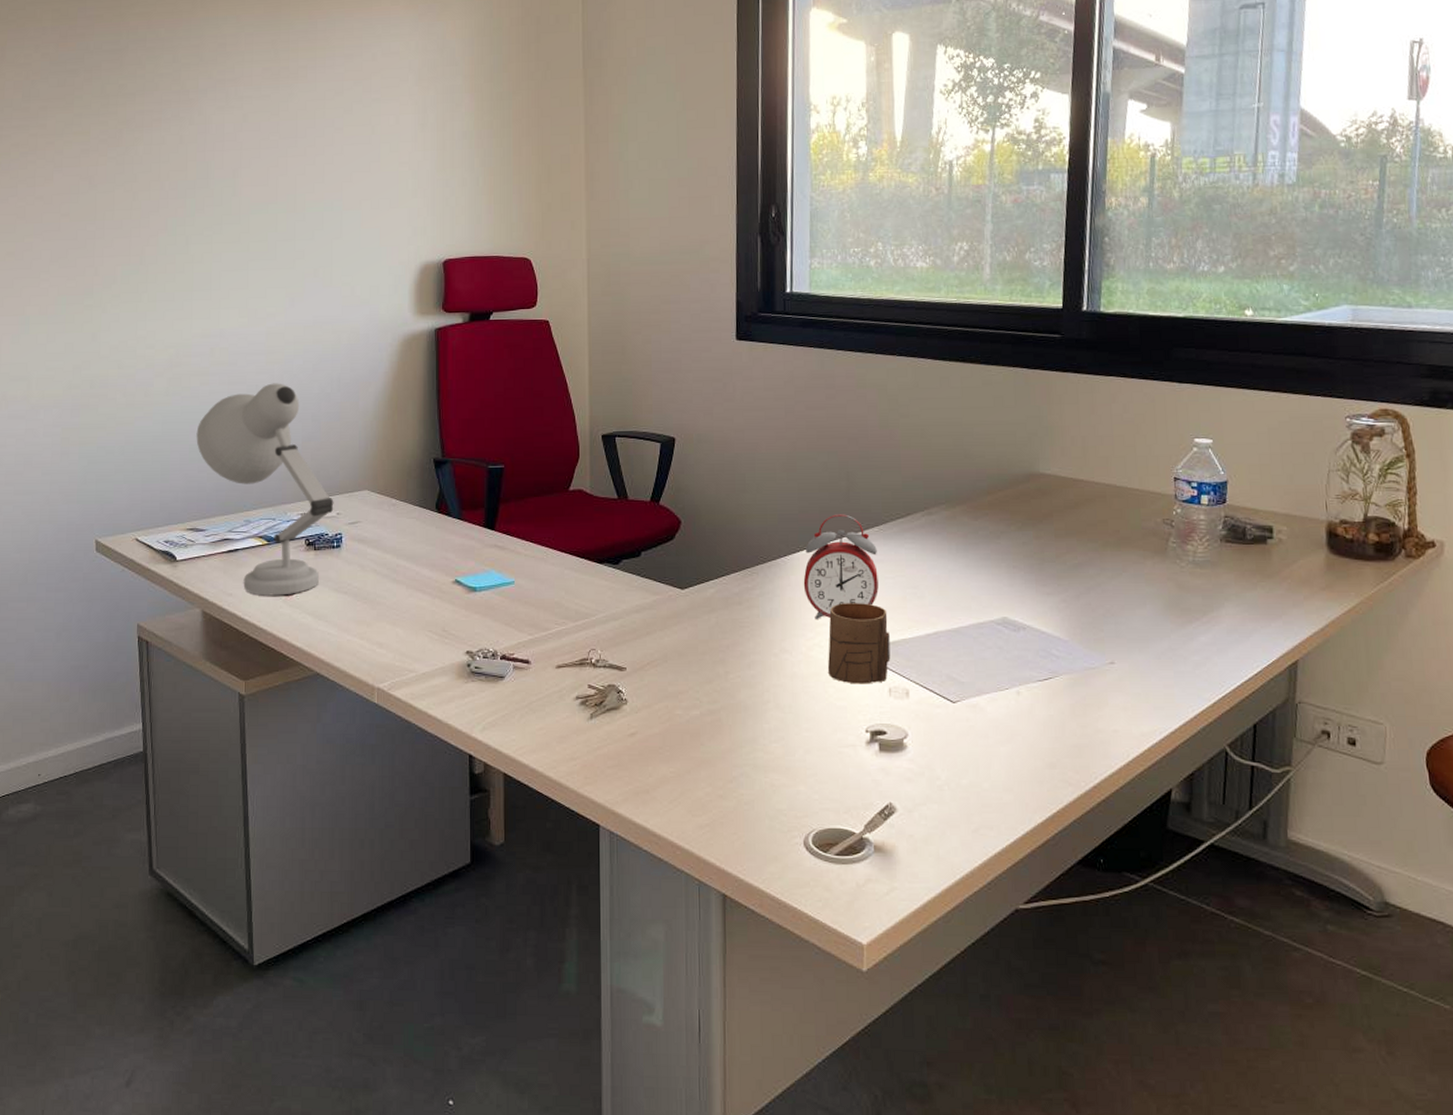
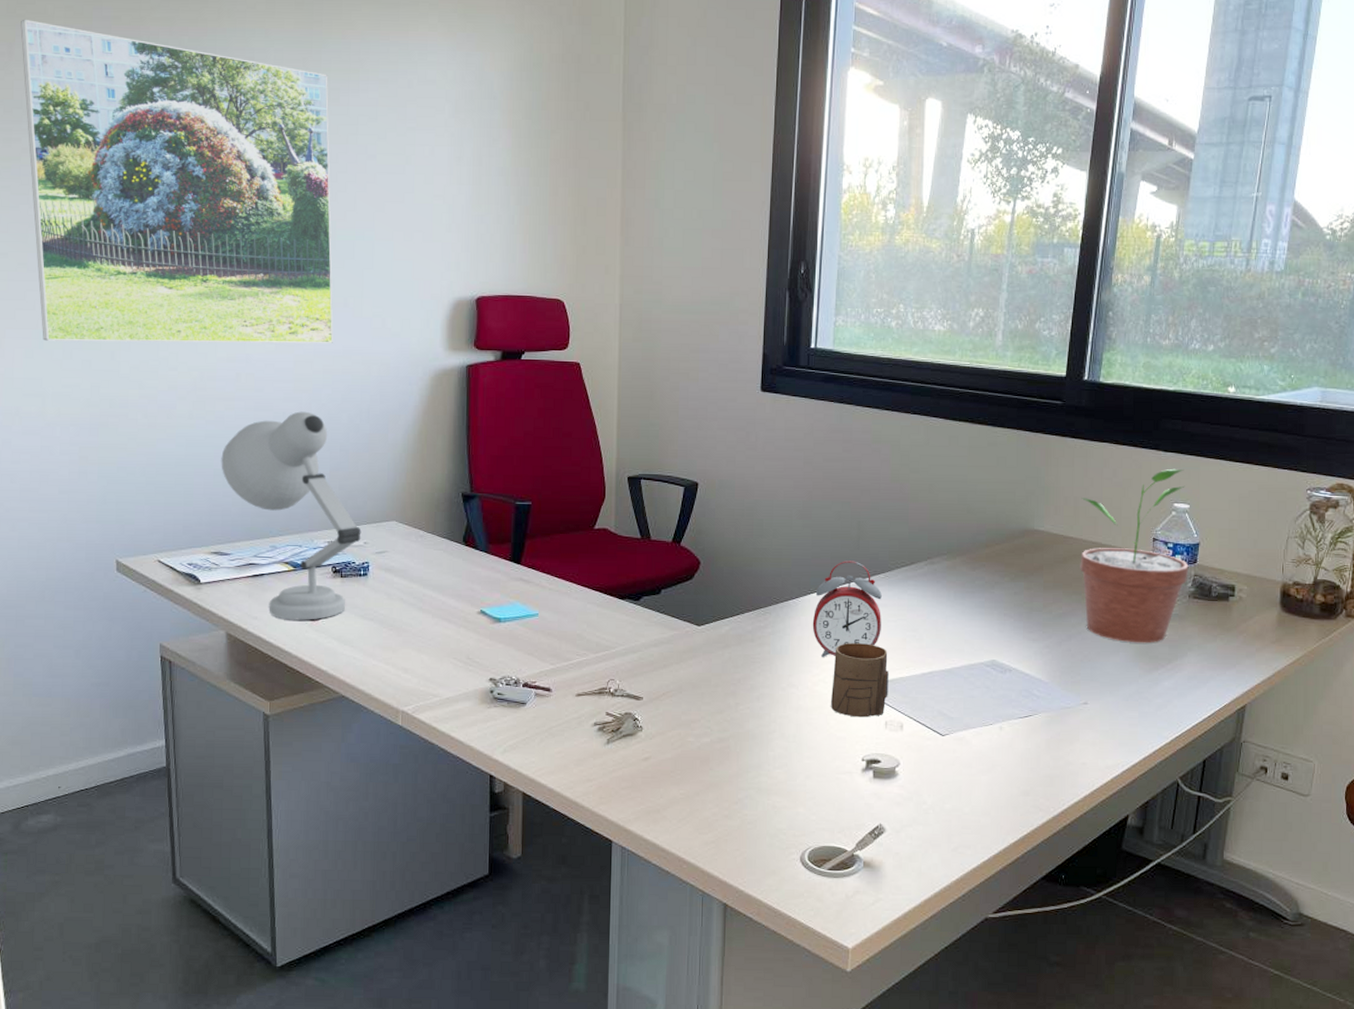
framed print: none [12,24,304,326] -> present [20,19,334,344]
potted plant: none [1089,400,1218,594] -> present [1080,468,1189,643]

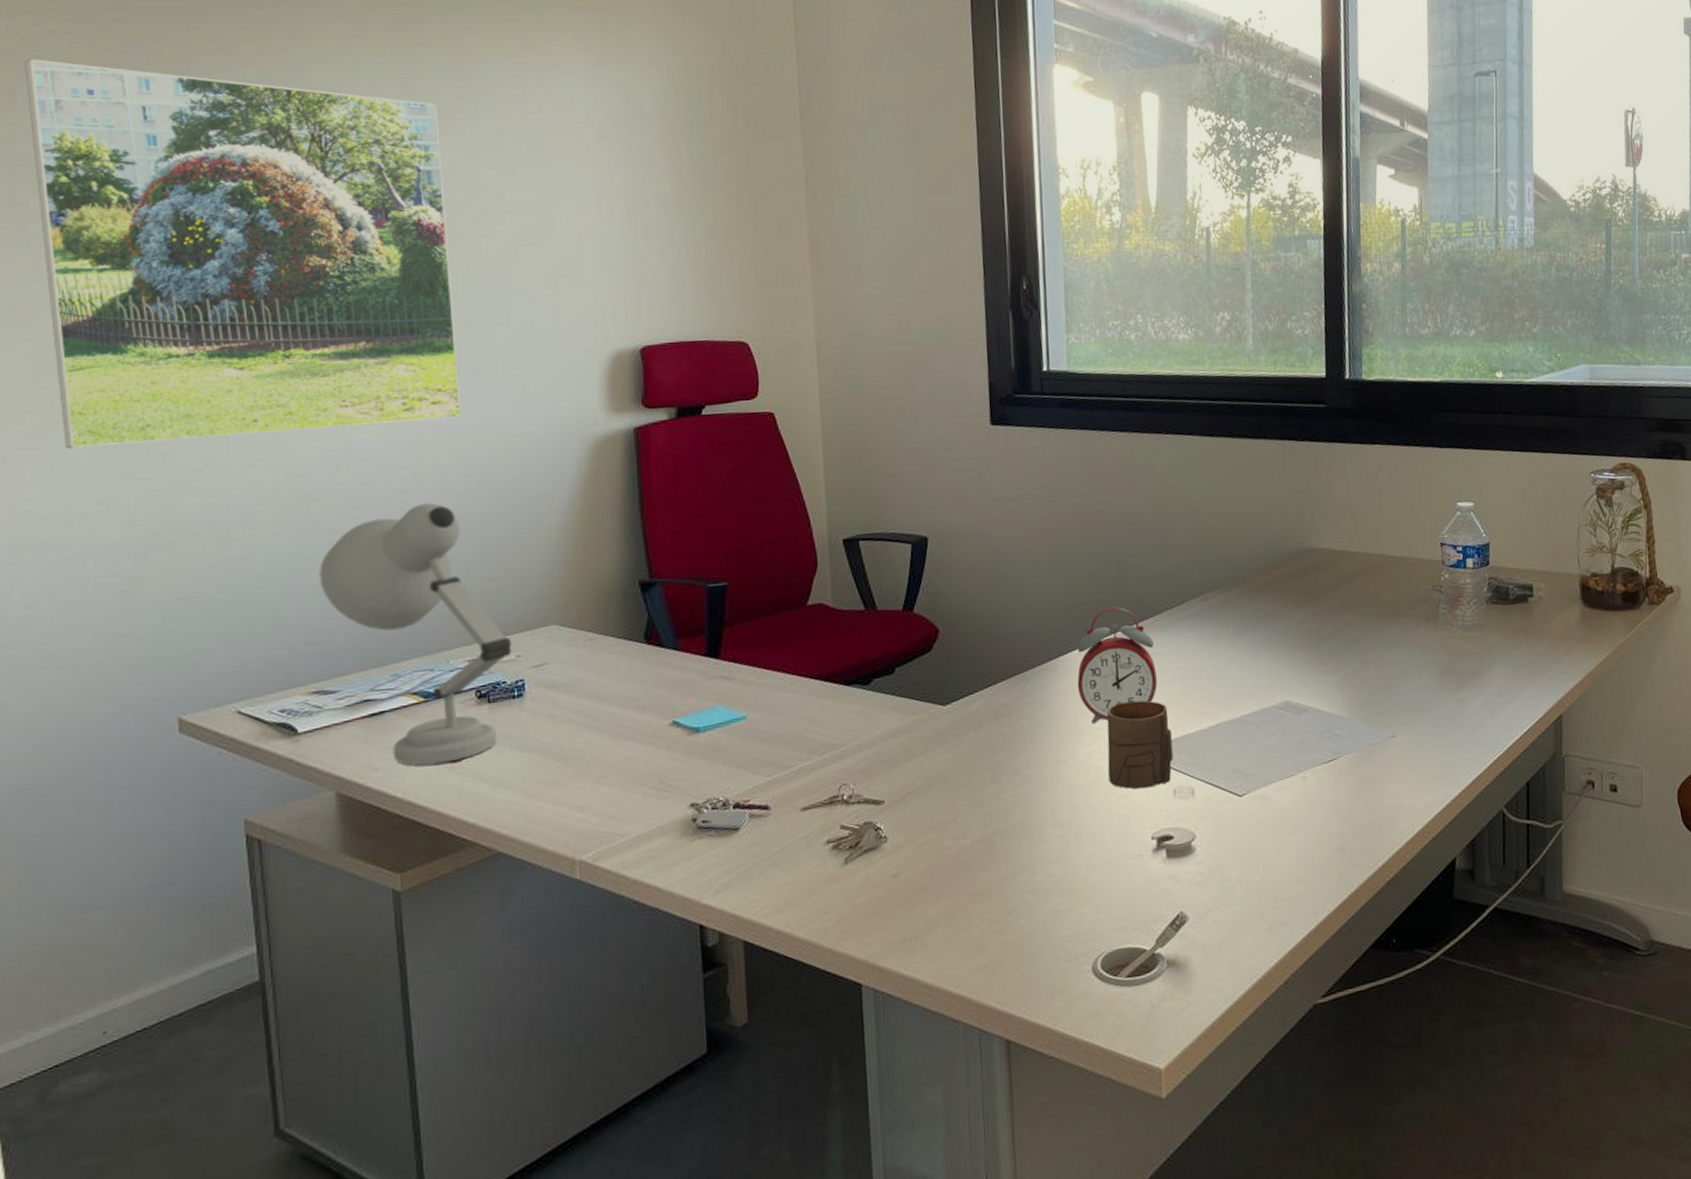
potted plant: present [1080,468,1189,643] -> none [1359,465,1483,662]

